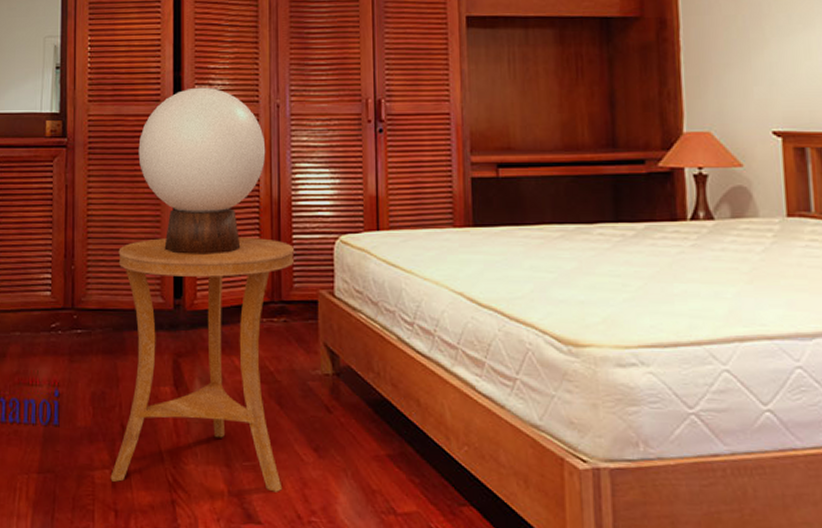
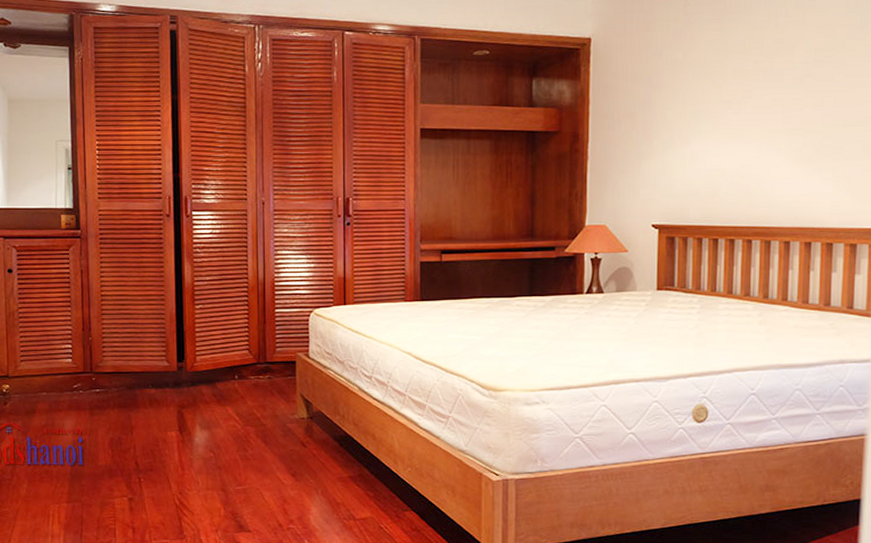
side table: present [110,236,295,492] -> none [128,311,277,508]
table lamp: present [138,87,266,256] -> none [144,187,253,327]

